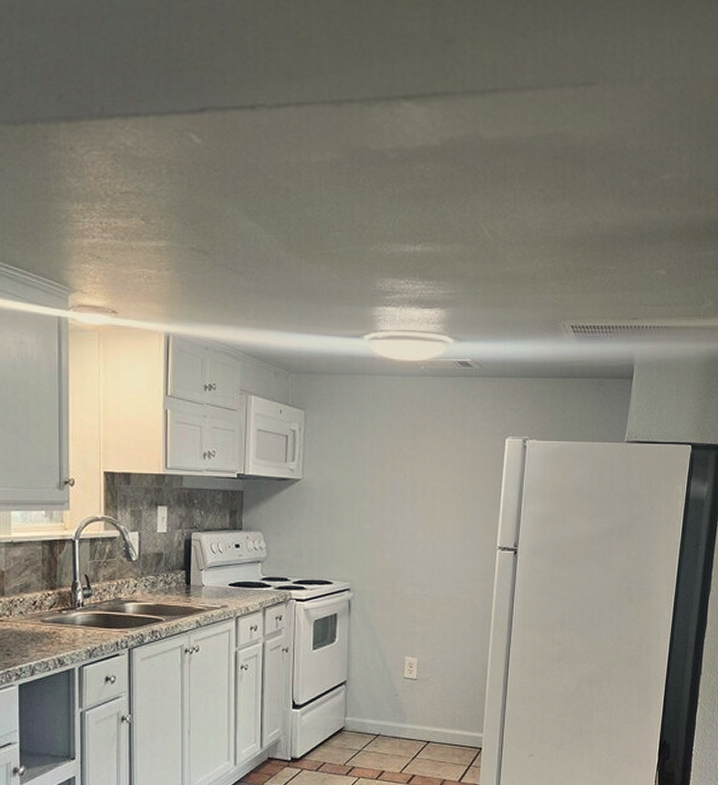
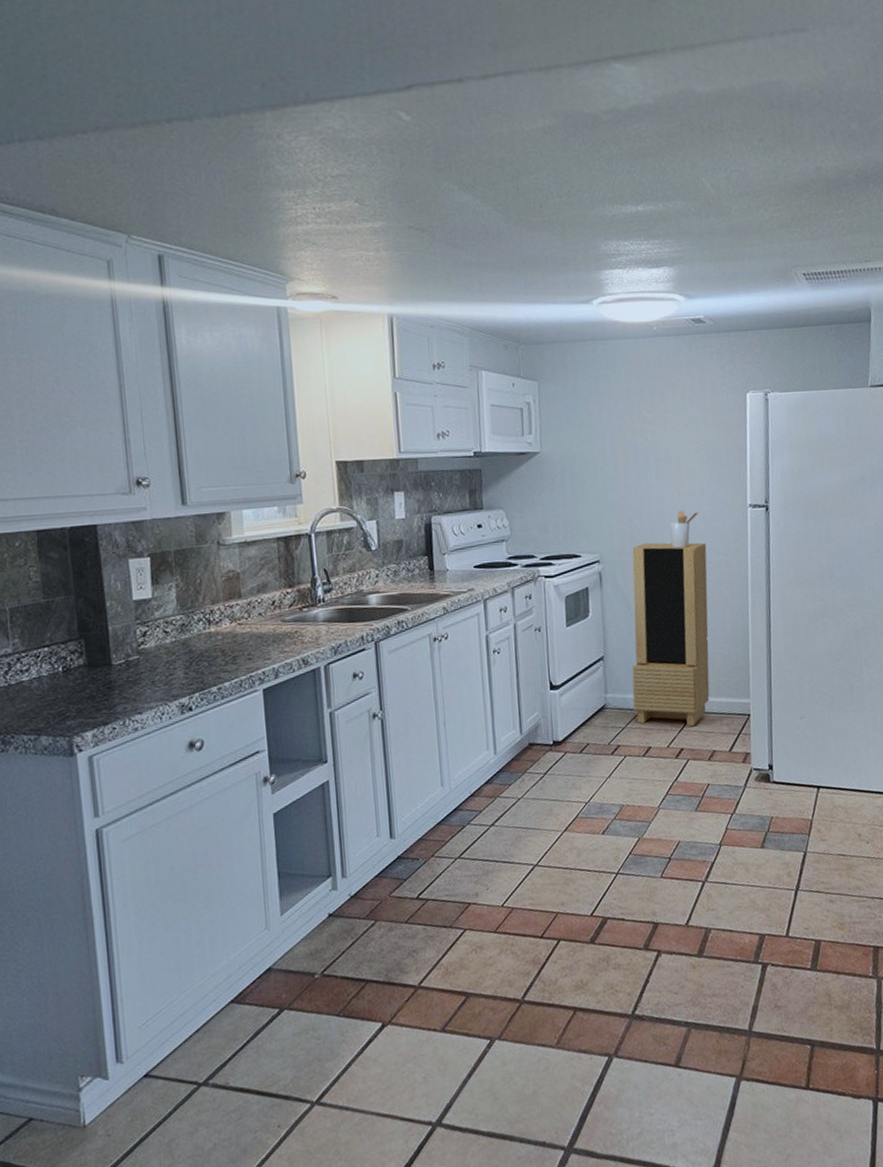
storage cabinet: none [371,575,454,755] -> present [632,542,710,727]
utensil holder: none [420,547,449,583] -> present [669,510,699,548]

